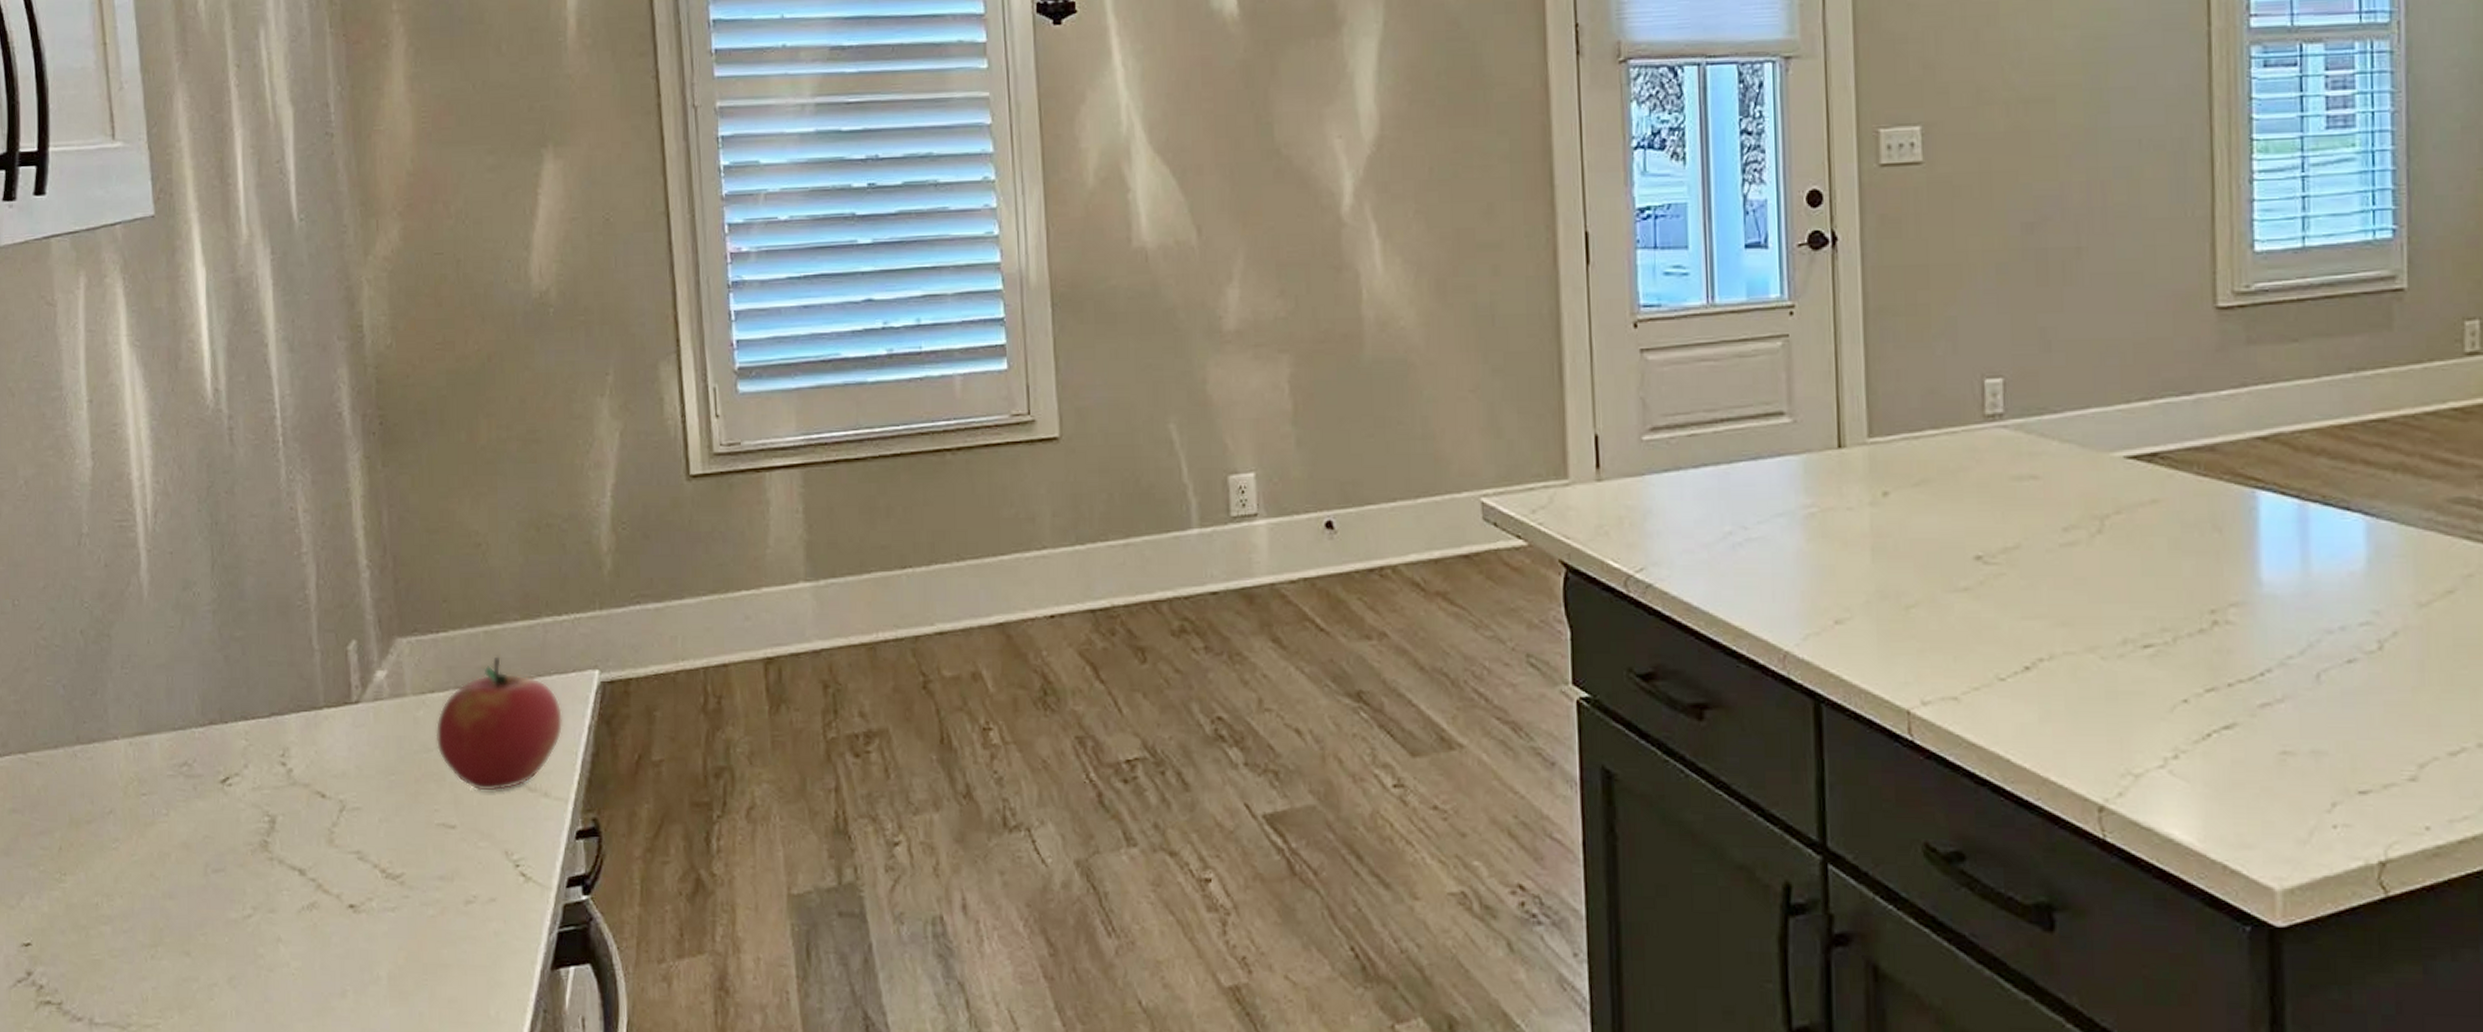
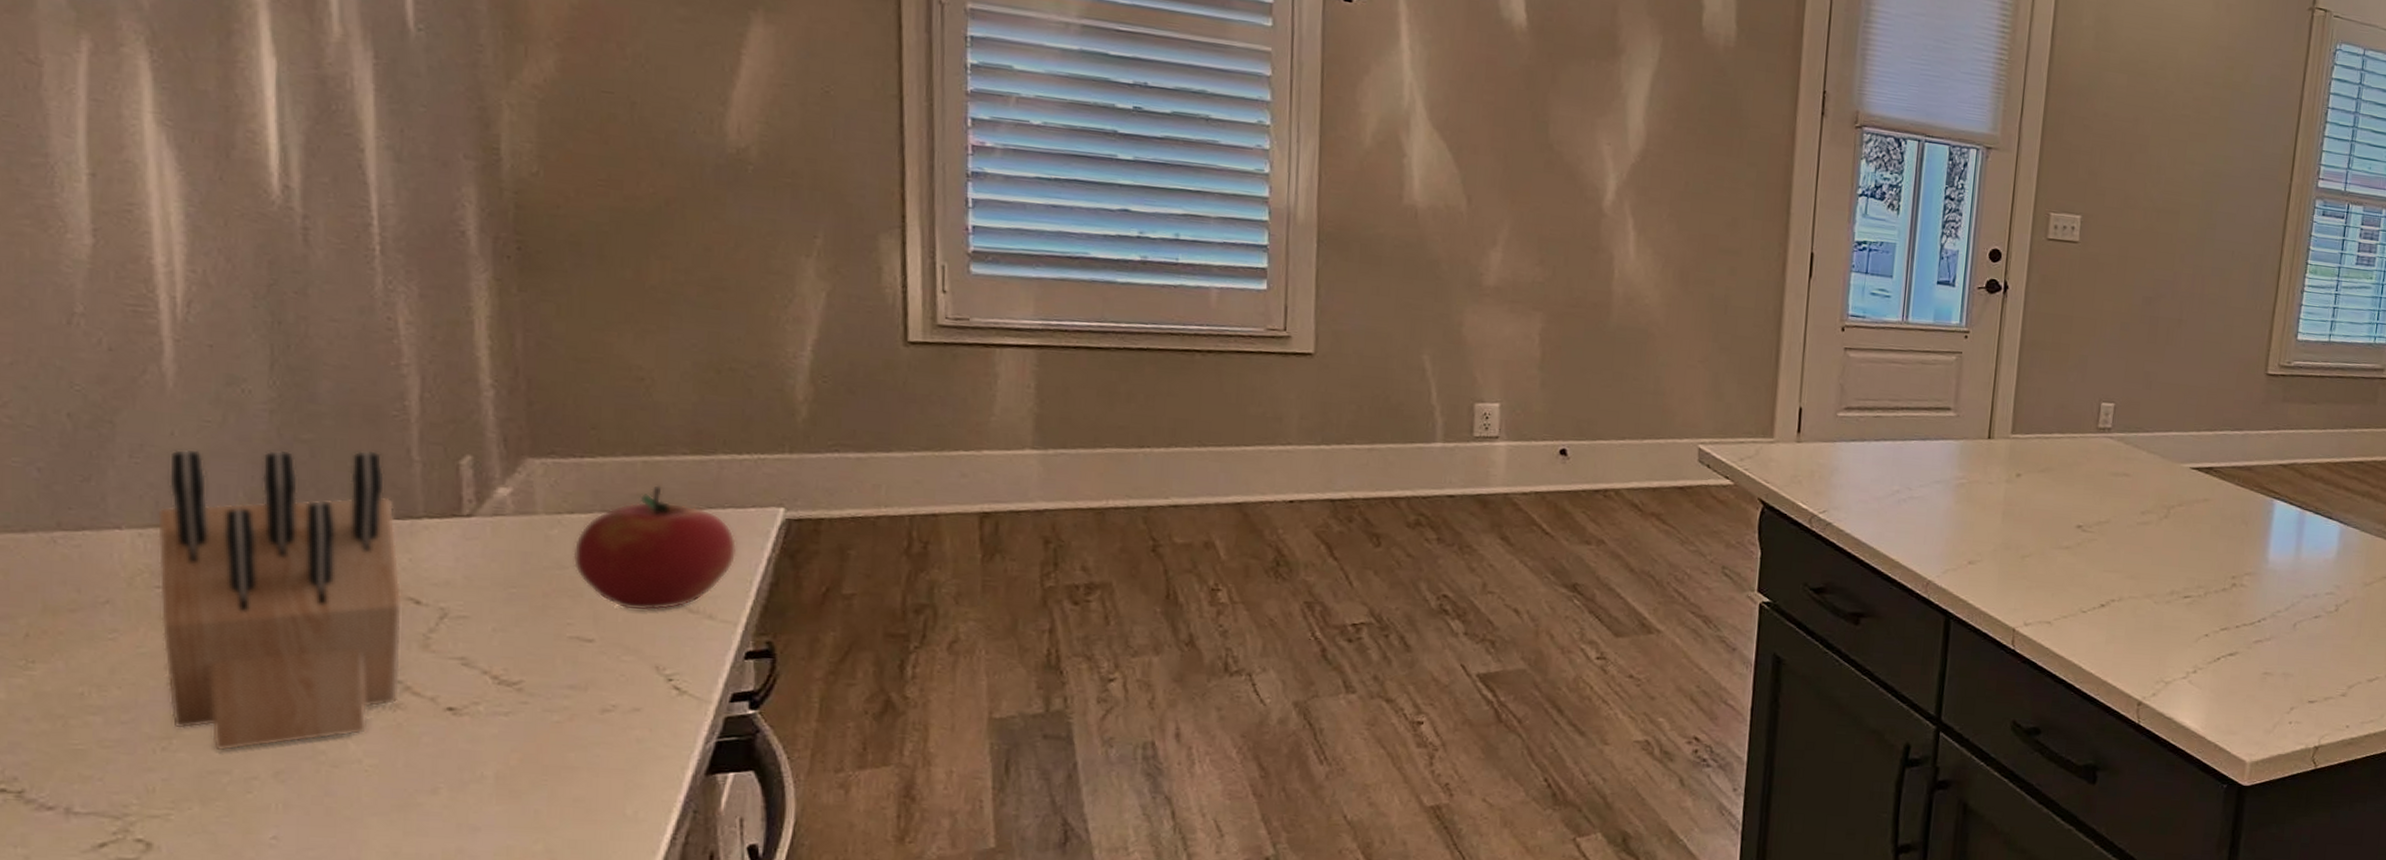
knife block: none [141,643,314,958] -> present [156,449,404,751]

